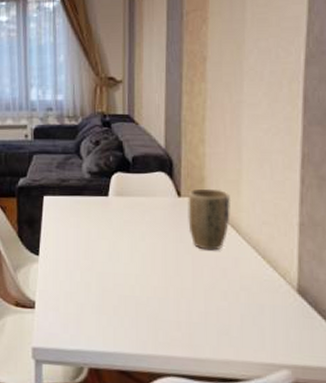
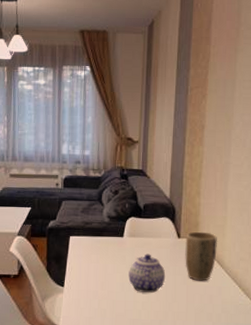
teapot: none [117,216,164,265] -> present [128,253,166,294]

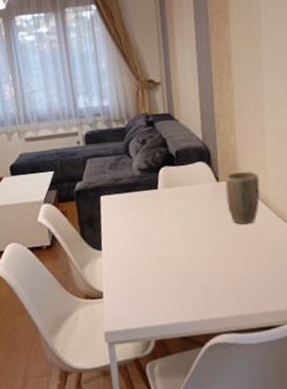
teapot: present [128,253,166,294] -> none [168,203,209,245]

